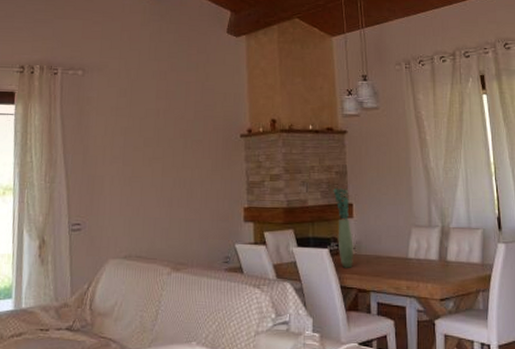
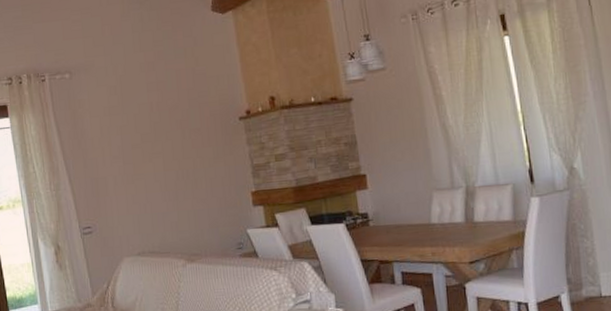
vase: present [333,185,353,269] -> none [343,156,372,242]

